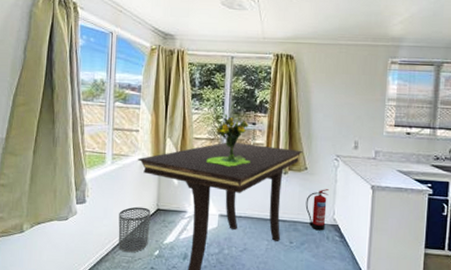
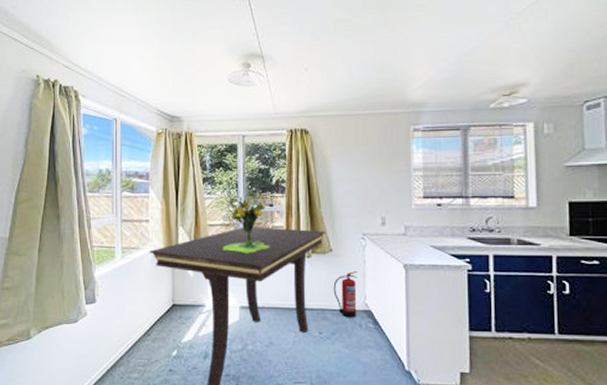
waste bin: present [118,206,151,253] -> none [132,303,166,355]

